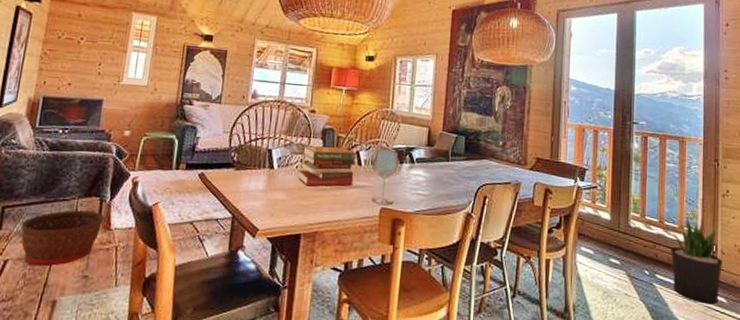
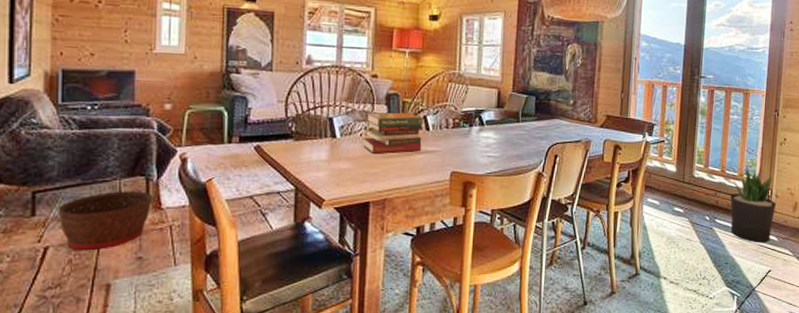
wine glass: present [372,149,400,204] -> none [440,113,469,168]

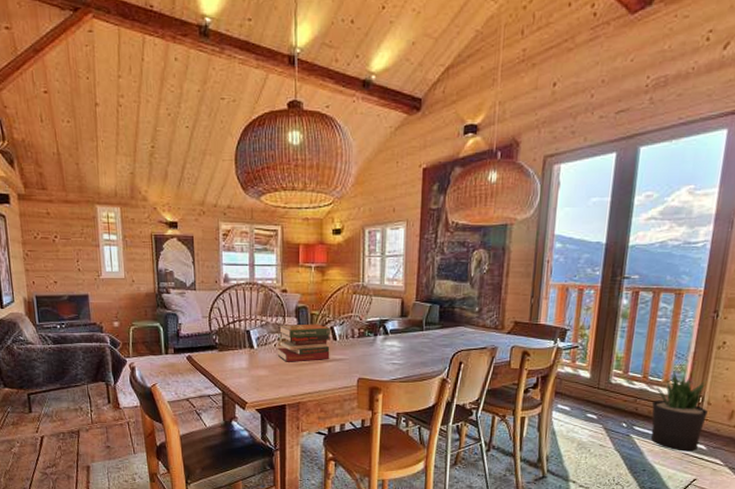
basket: present [58,191,153,250] -> none [46,394,113,439]

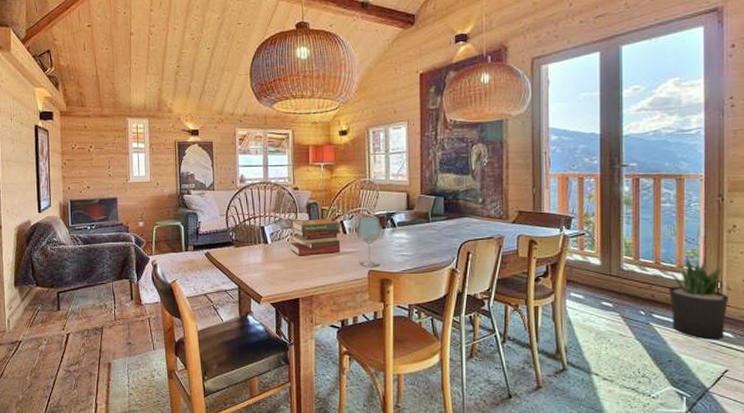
wine glass: none [347,323,374,375] -> present [356,217,382,267]

